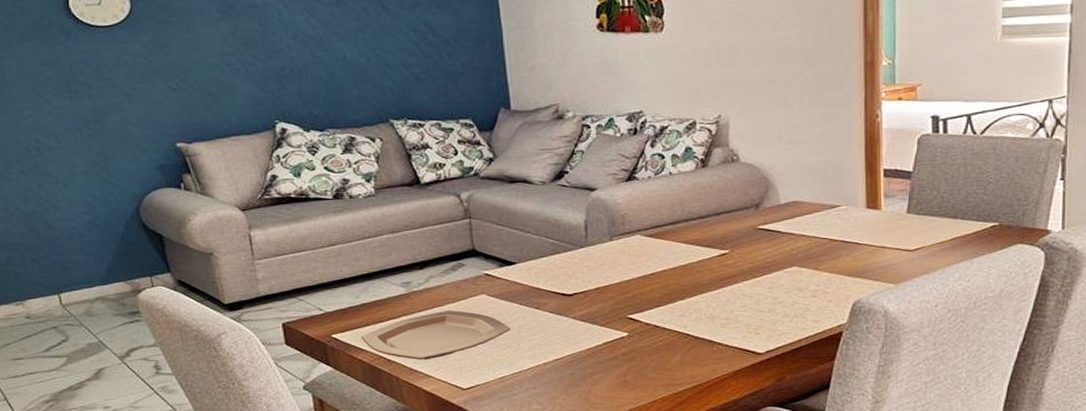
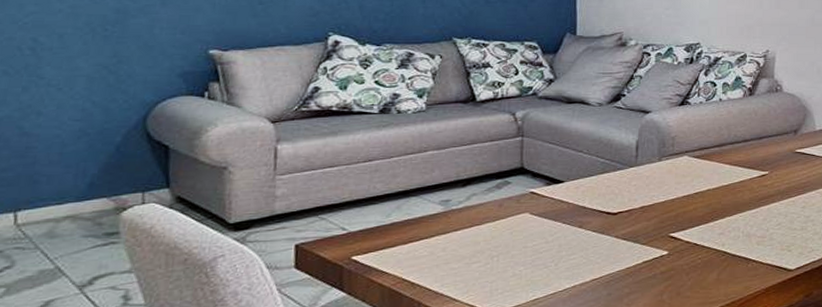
plate: present [361,310,511,361] -> none [385,229,551,283]

